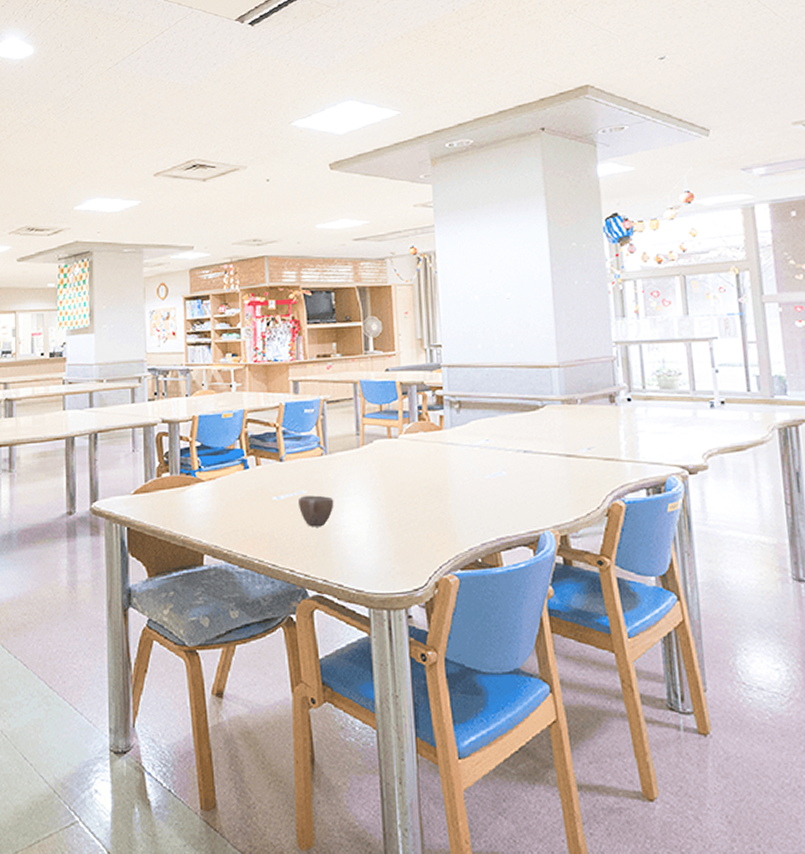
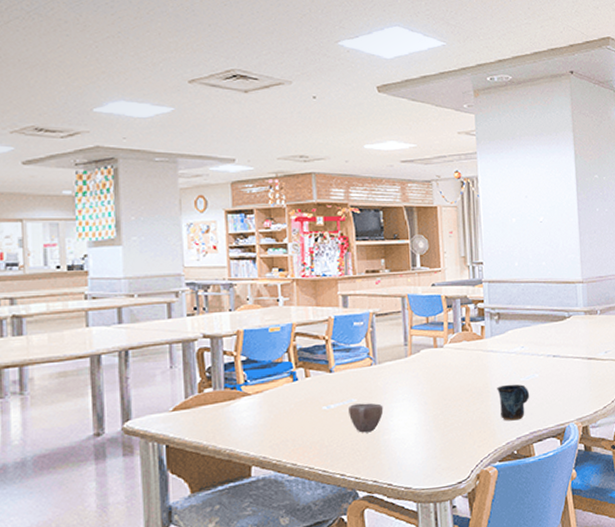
mug: none [458,482,497,524] -> present [497,384,530,421]

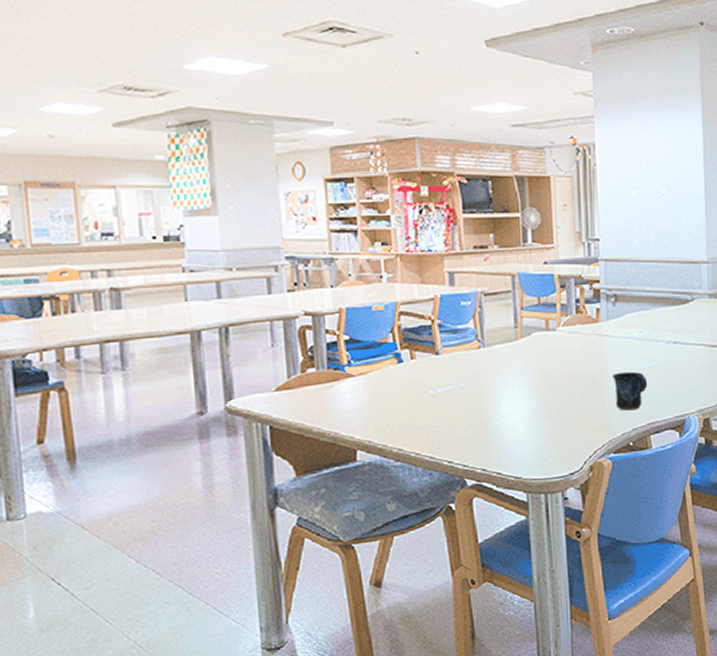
cup: present [349,403,384,433] -> none [456,387,493,419]

